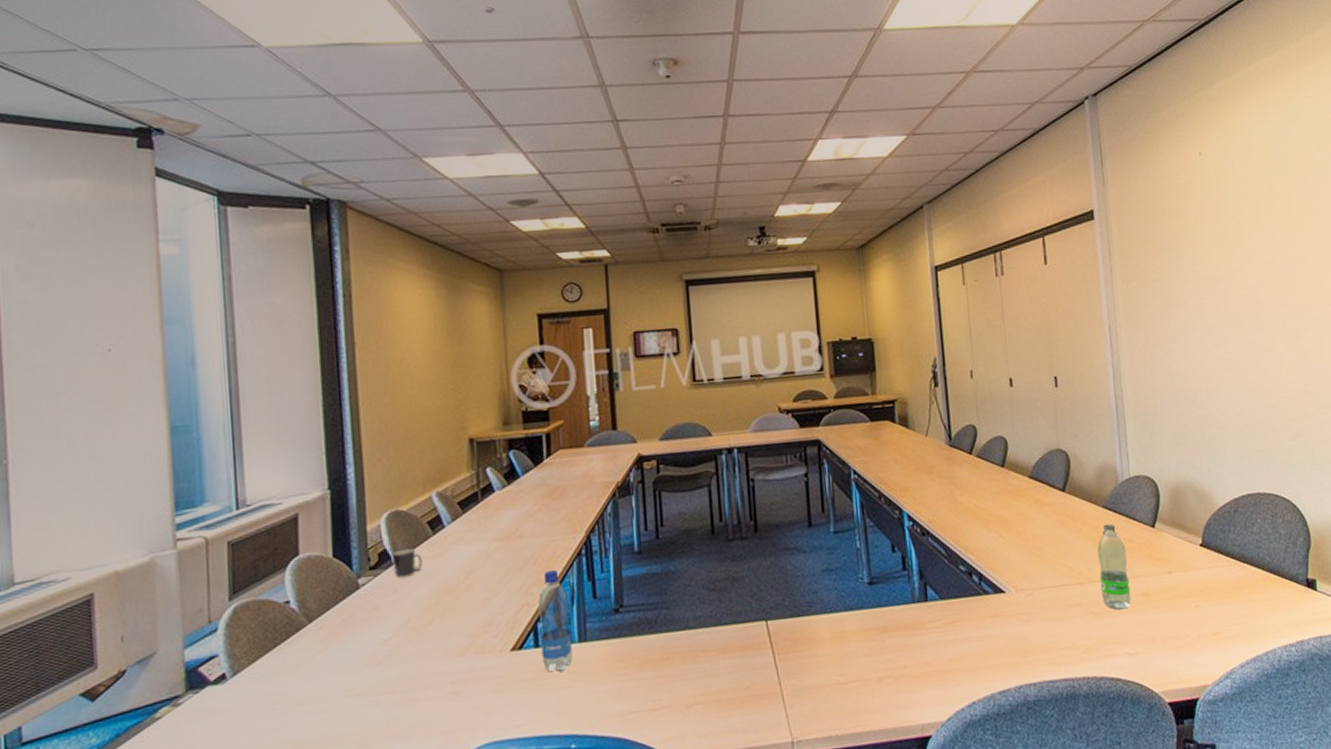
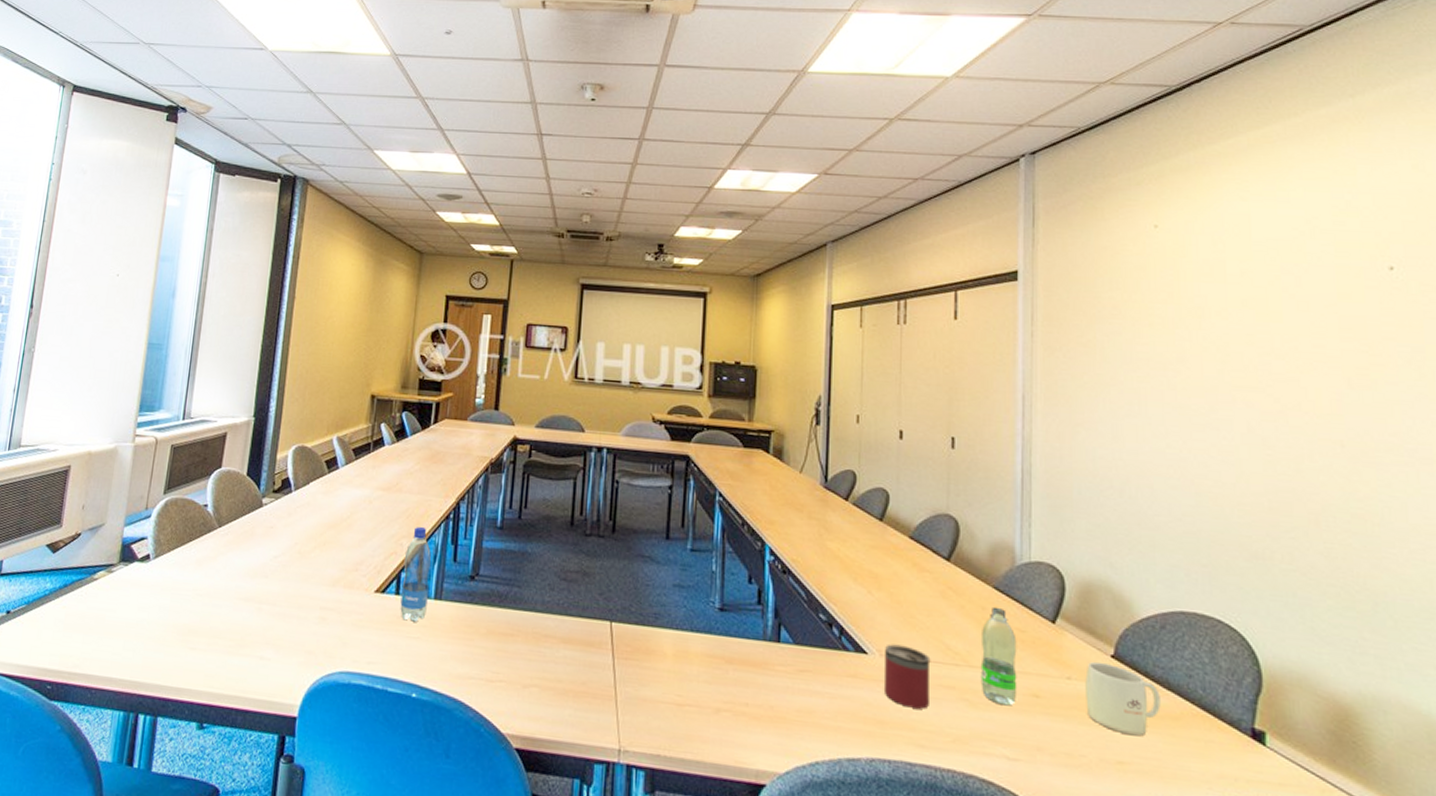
mug: present [391,548,422,580] -> none [291,480,316,507]
beverage cup: none [1019,576,1062,632] -> present [883,644,931,709]
mug: none [1182,552,1240,609] -> present [1085,661,1161,737]

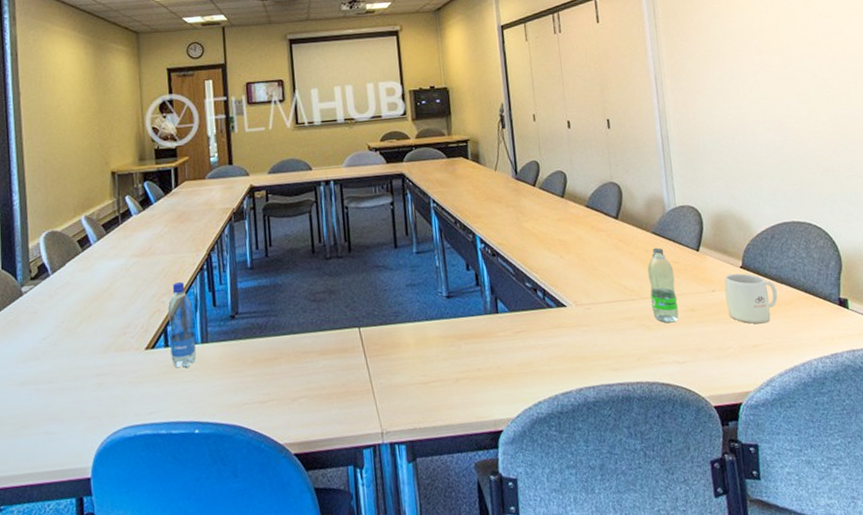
beverage cup: present [883,644,931,709] -> none [579,293,617,342]

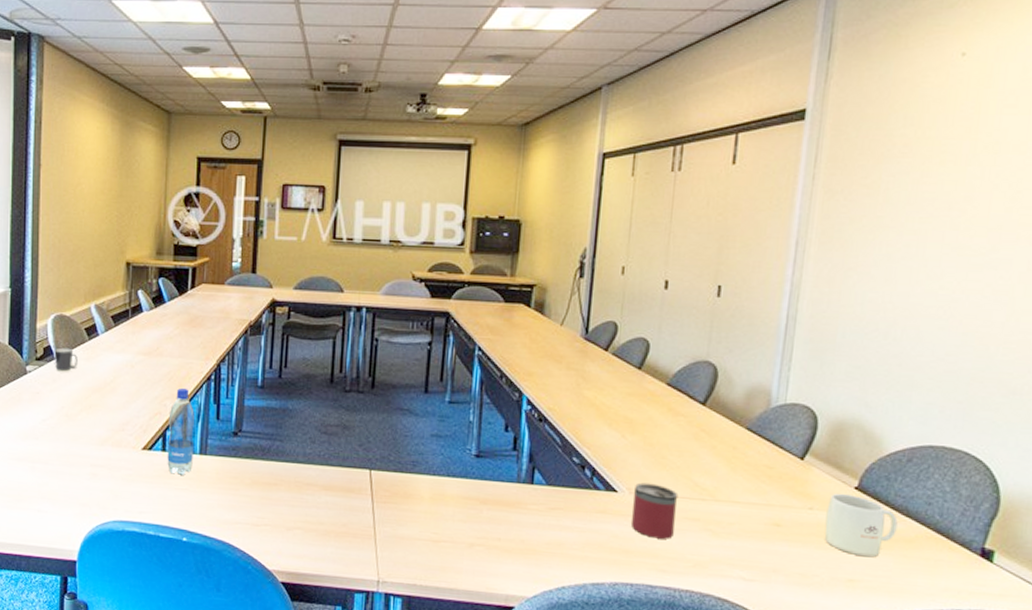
mug: none [48,262,73,289] -> present [54,347,78,373]
beverage cup: none [579,293,617,342] -> present [630,482,679,539]
bottle: present [647,247,679,323] -> none [725,446,764,535]

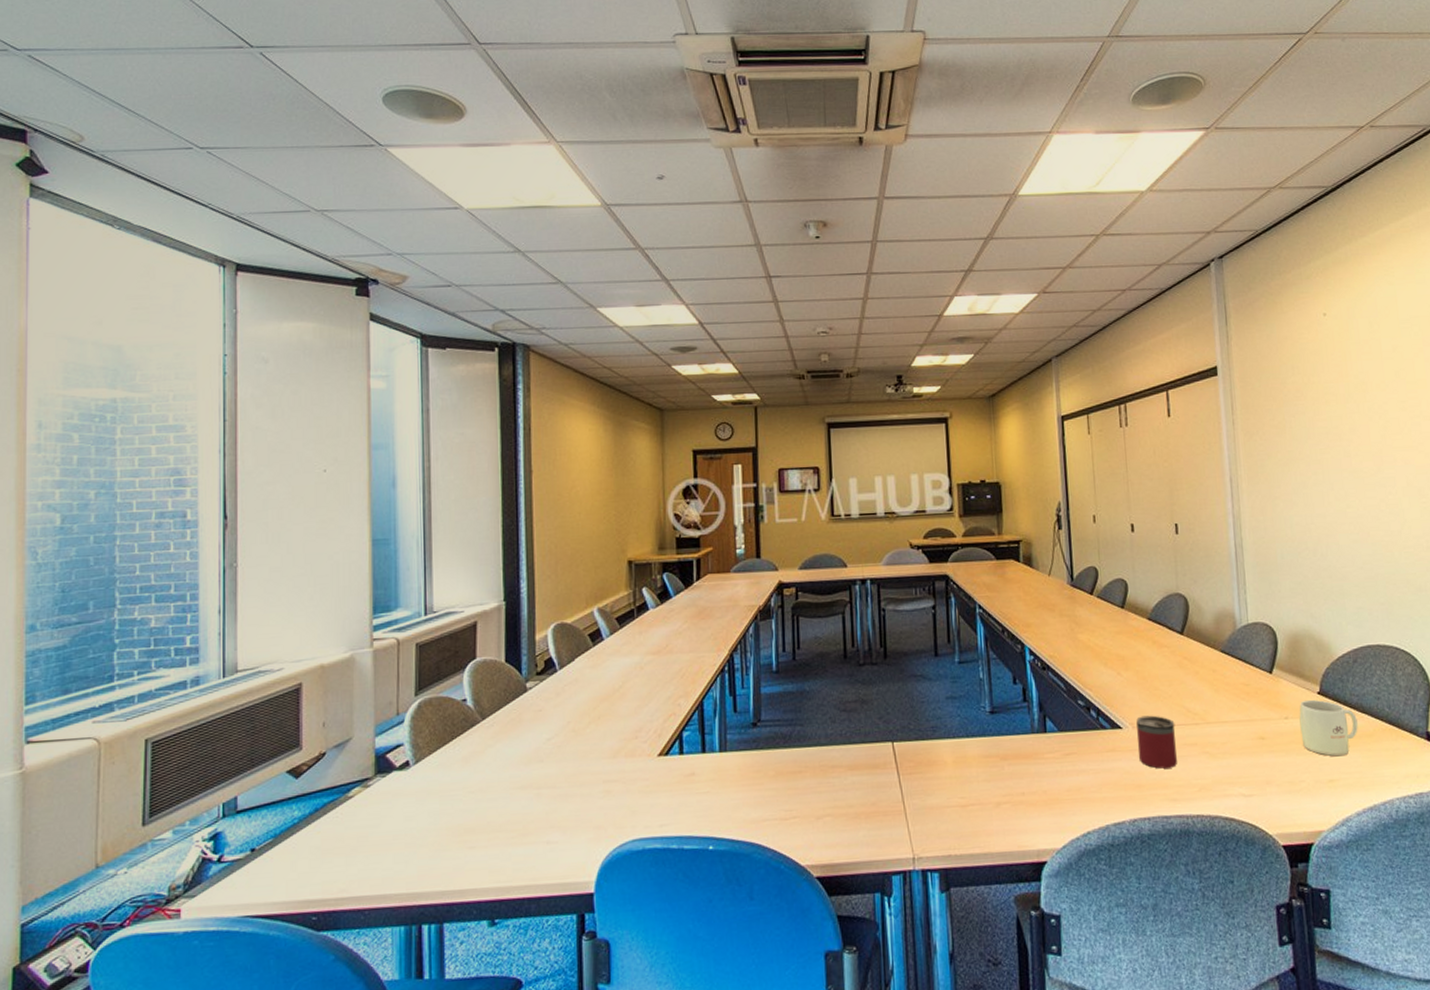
mug: present [54,347,78,373] -> none [556,657,583,685]
bottle: present [167,388,194,476] -> none [683,684,713,779]

